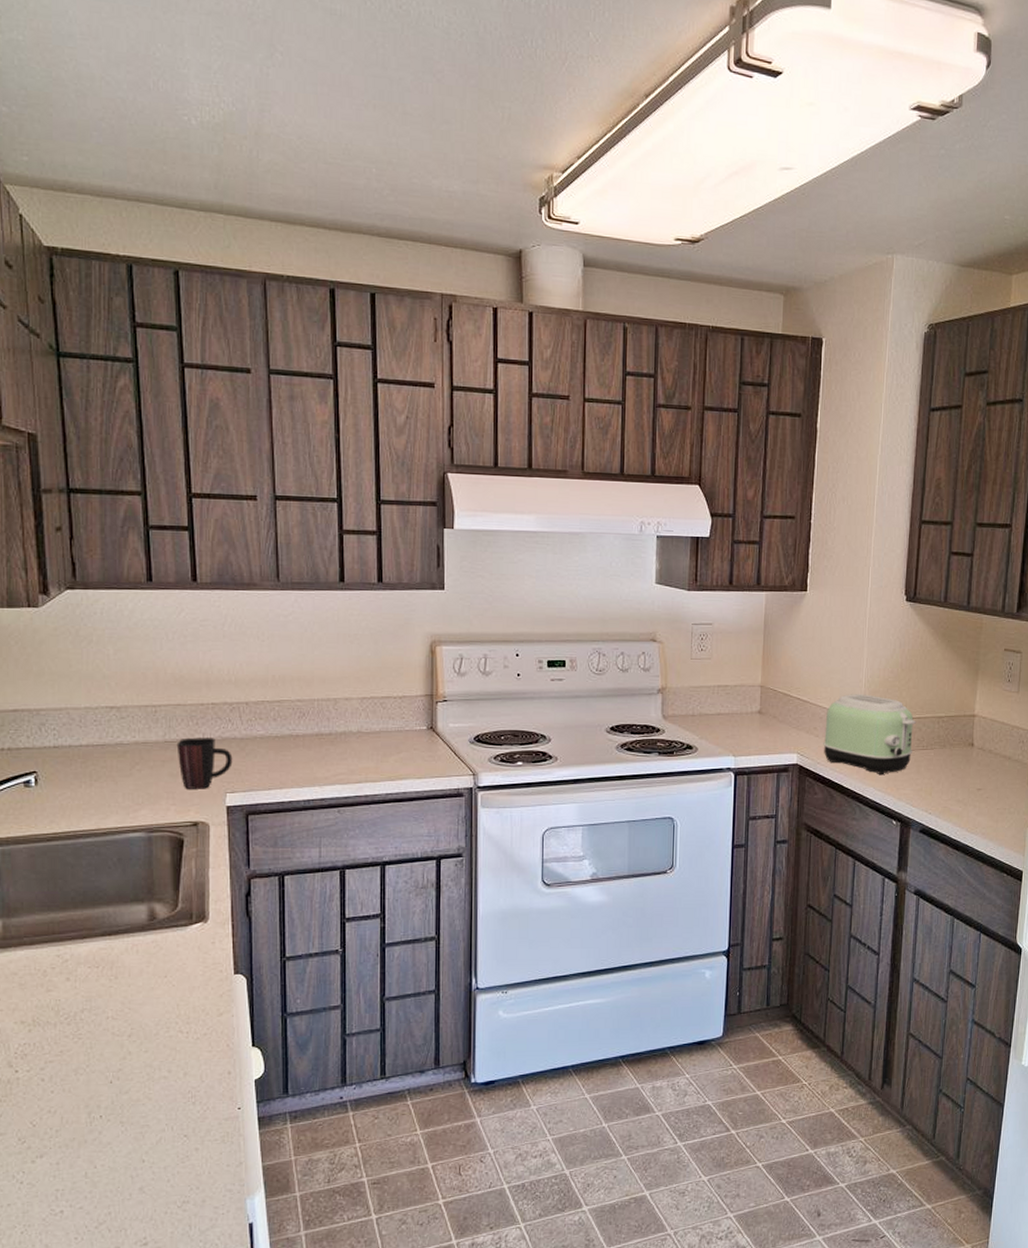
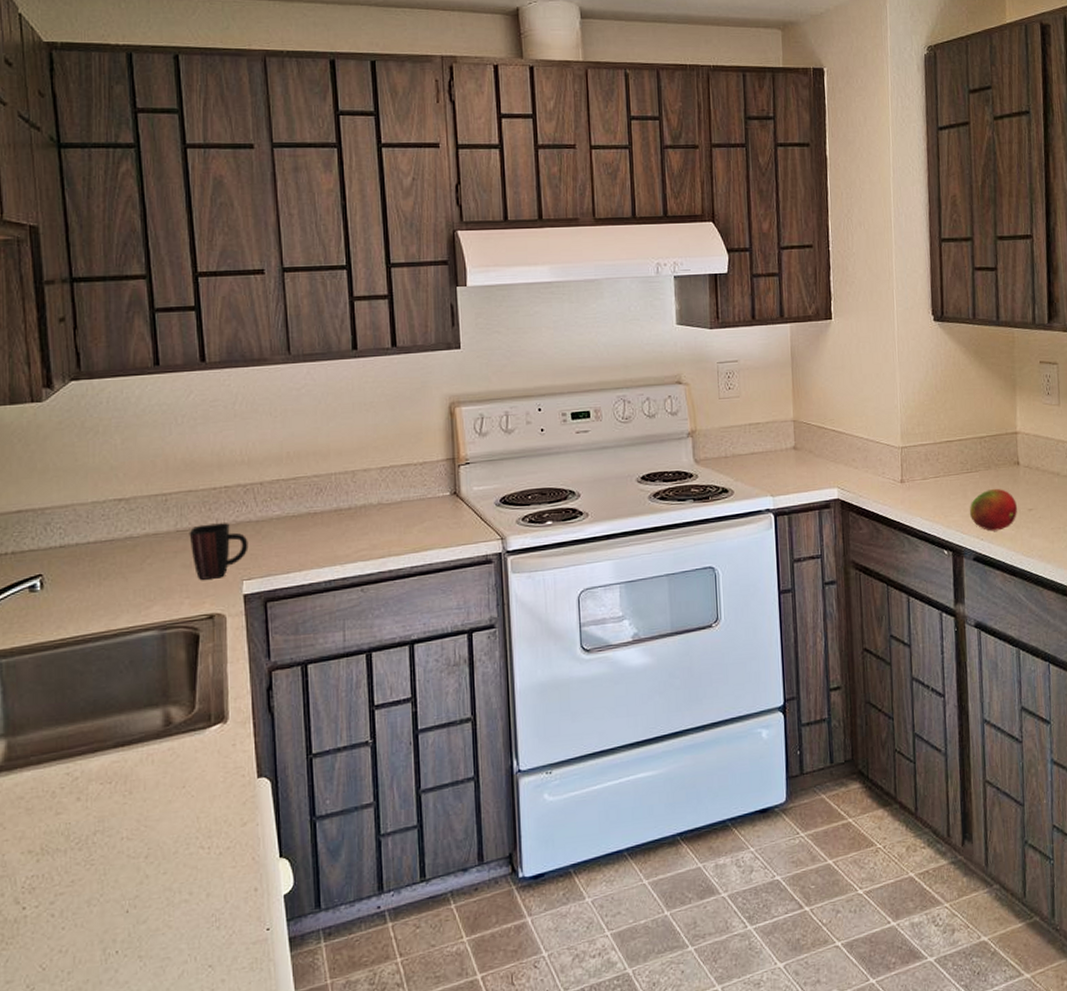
toaster: present [823,694,916,774] -> none [863,420,957,503]
fruit: none [920,766,968,807] -> present [969,488,1018,531]

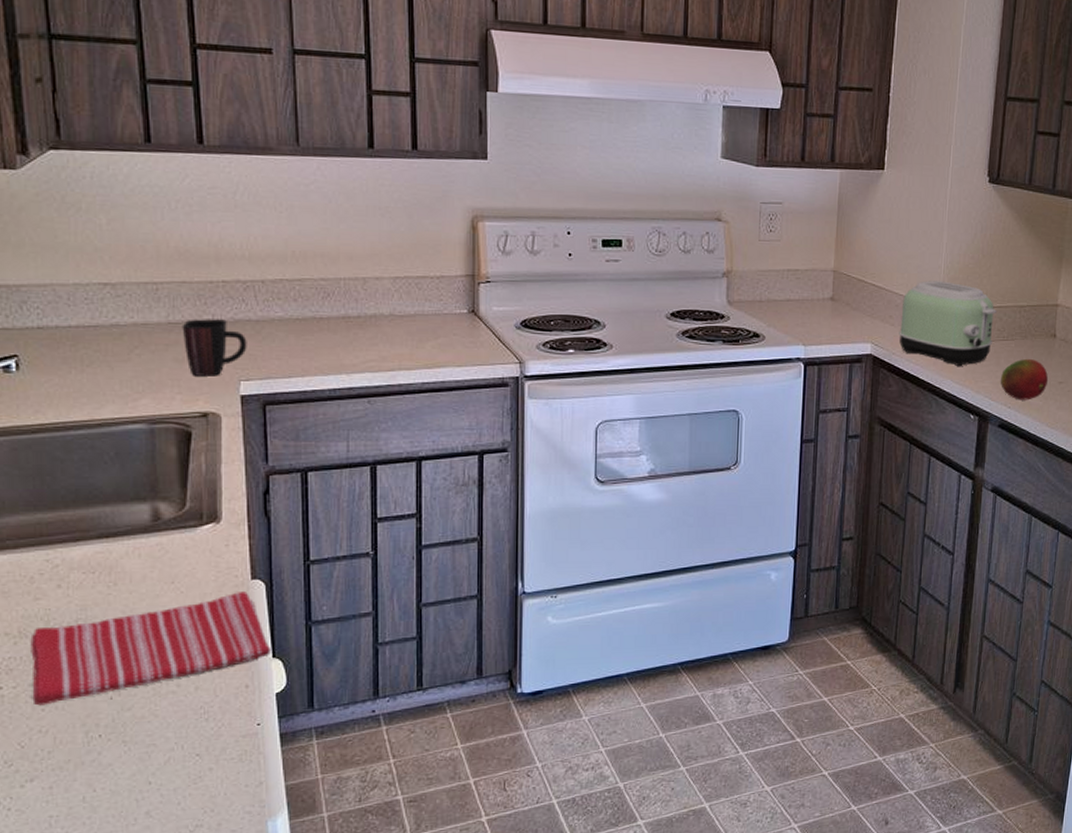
dish towel: none [52,791,278,924] -> present [30,592,271,706]
toaster: none [863,420,957,503] -> present [899,280,997,366]

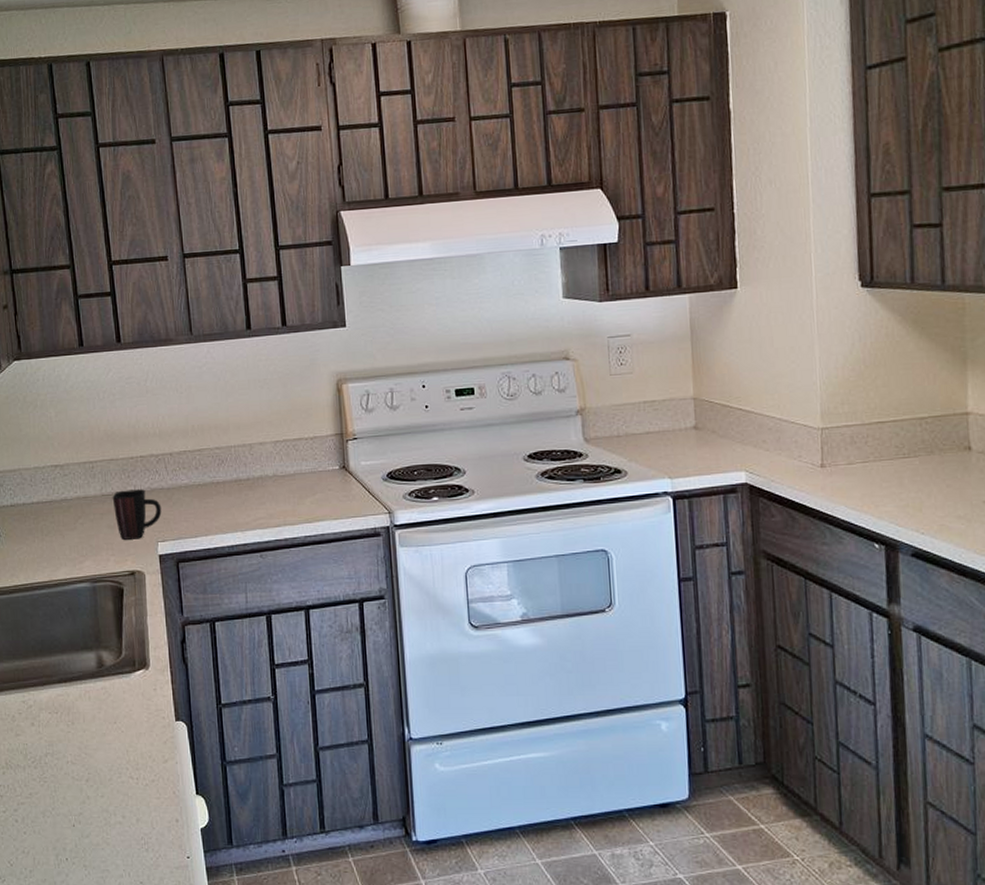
dish towel: present [30,592,271,706] -> none [14,732,195,829]
toaster: present [899,280,997,366] -> none [776,398,891,490]
fruit: present [1000,358,1049,400] -> none [906,476,969,525]

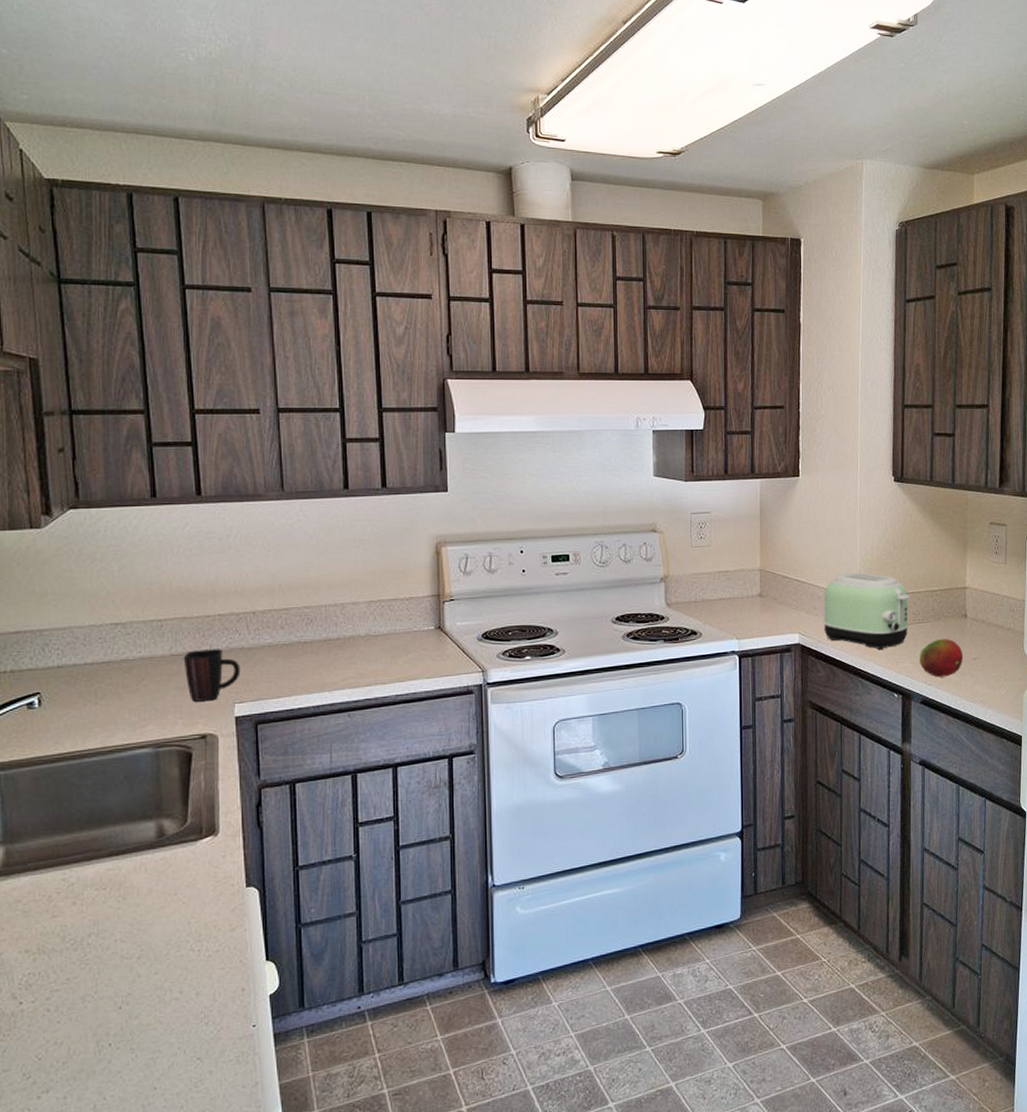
toaster: none [776,398,891,490] -> present [823,572,911,649]
fruit: none [906,476,969,525] -> present [919,638,964,678]

